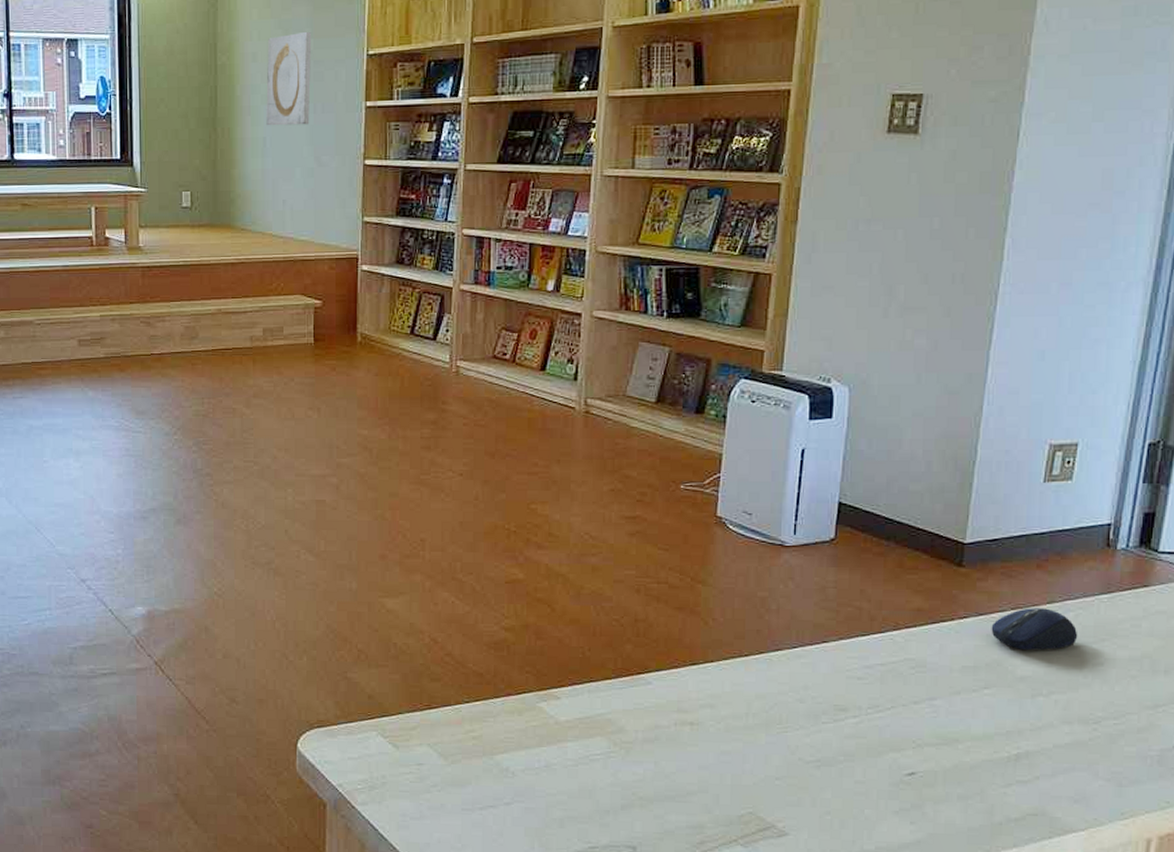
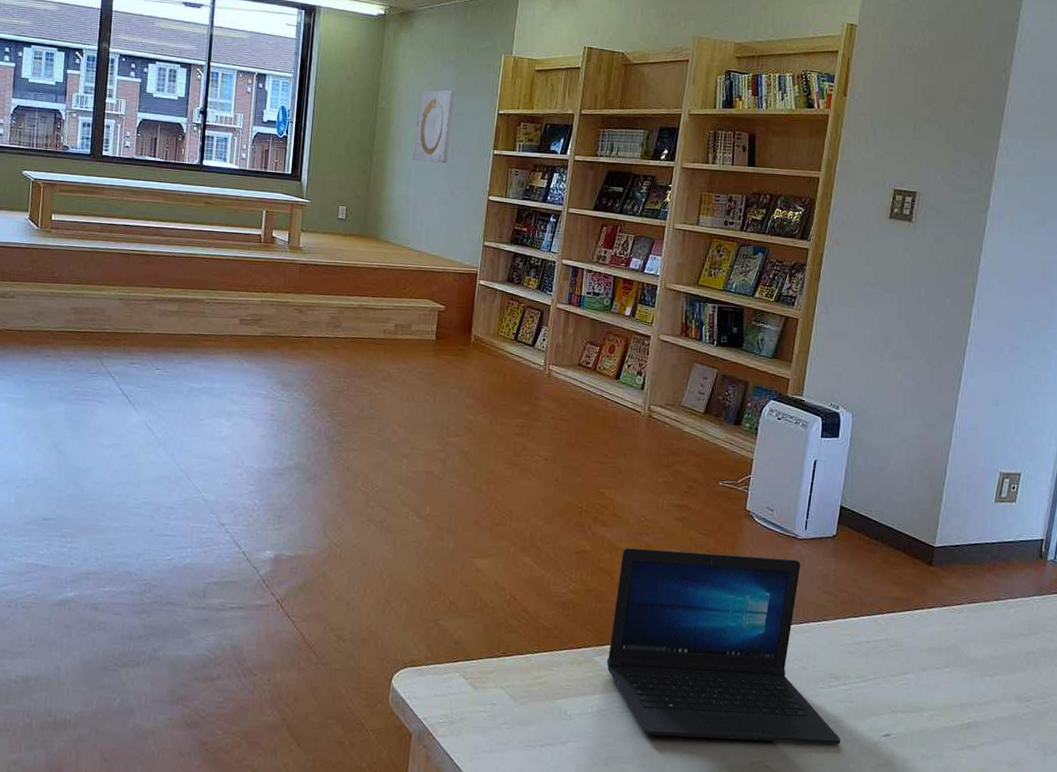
laptop: none [553,571,853,790] -> present [606,547,841,745]
computer mouse: present [991,608,1078,651] -> none [952,603,1017,639]

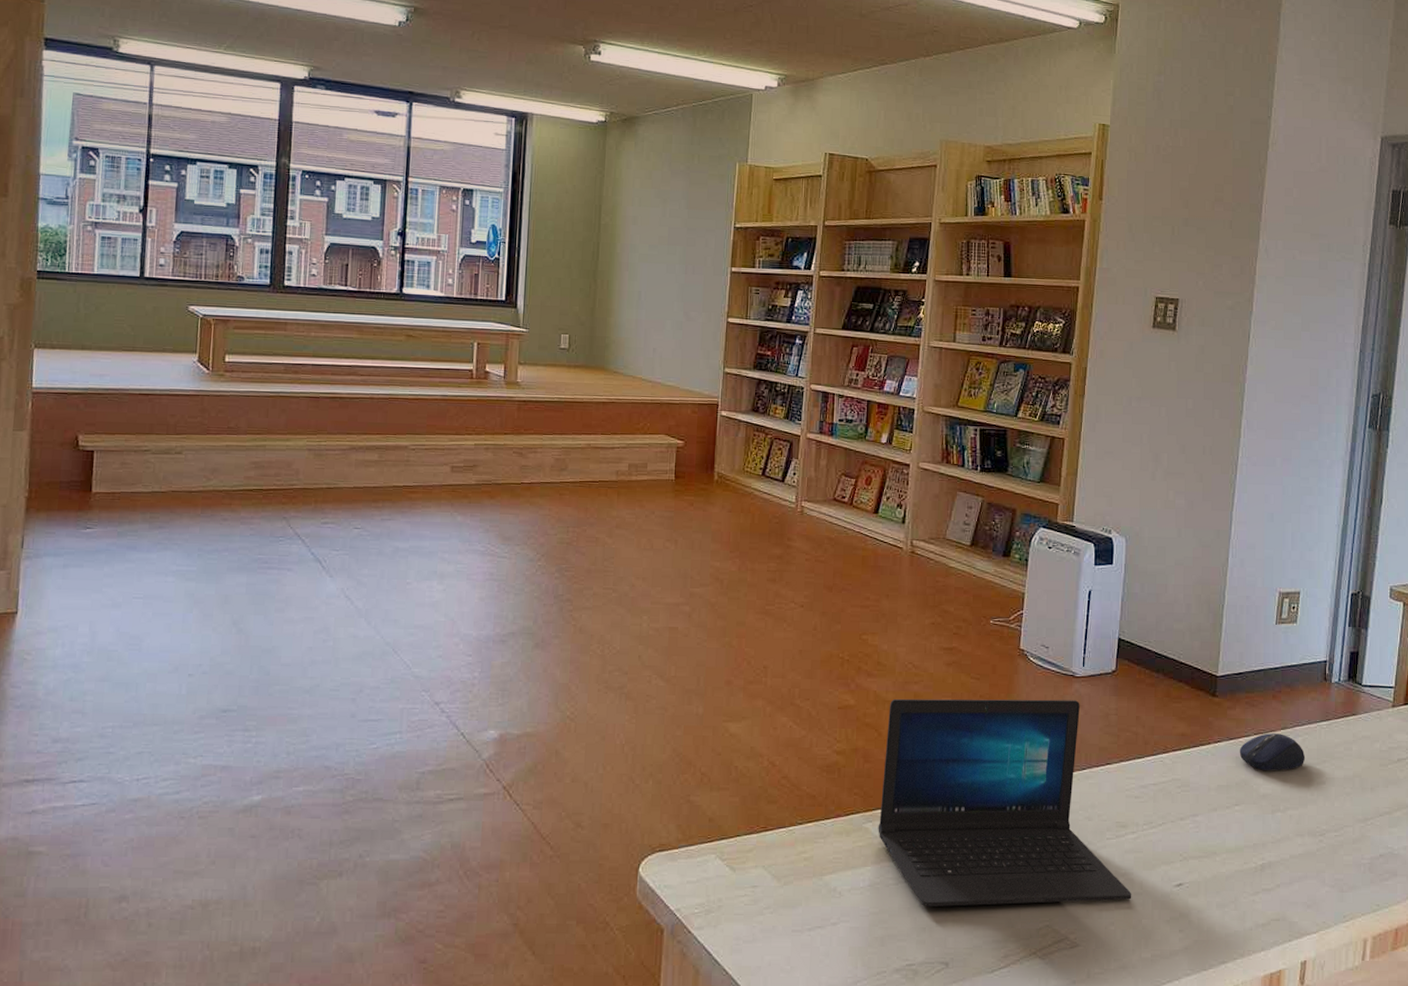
wall art: present [413,89,456,163] -> none [642,202,687,283]
computer mouse: none [952,603,1017,639] -> present [1239,733,1306,771]

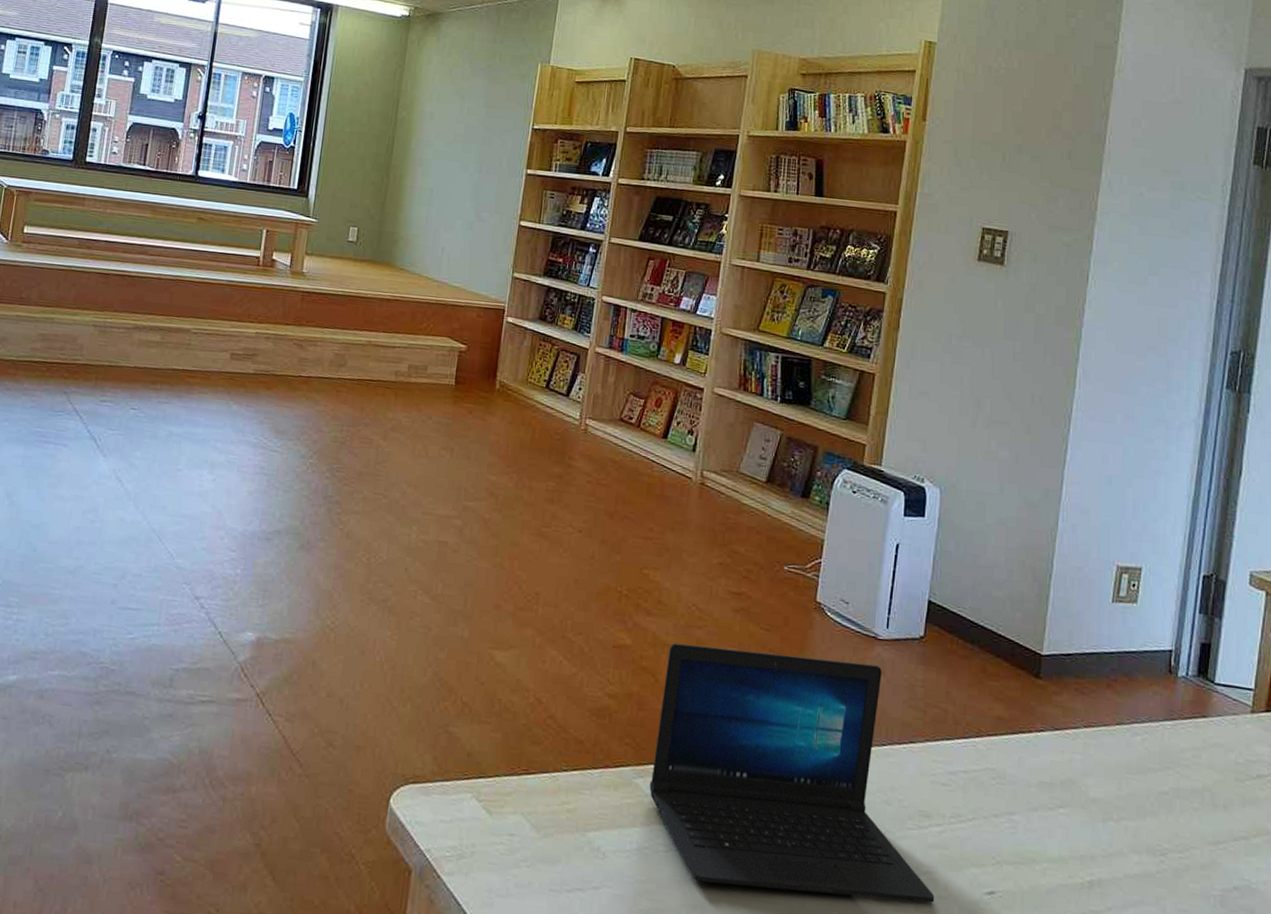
computer mouse: present [1239,733,1306,771] -> none [1065,727,1145,773]

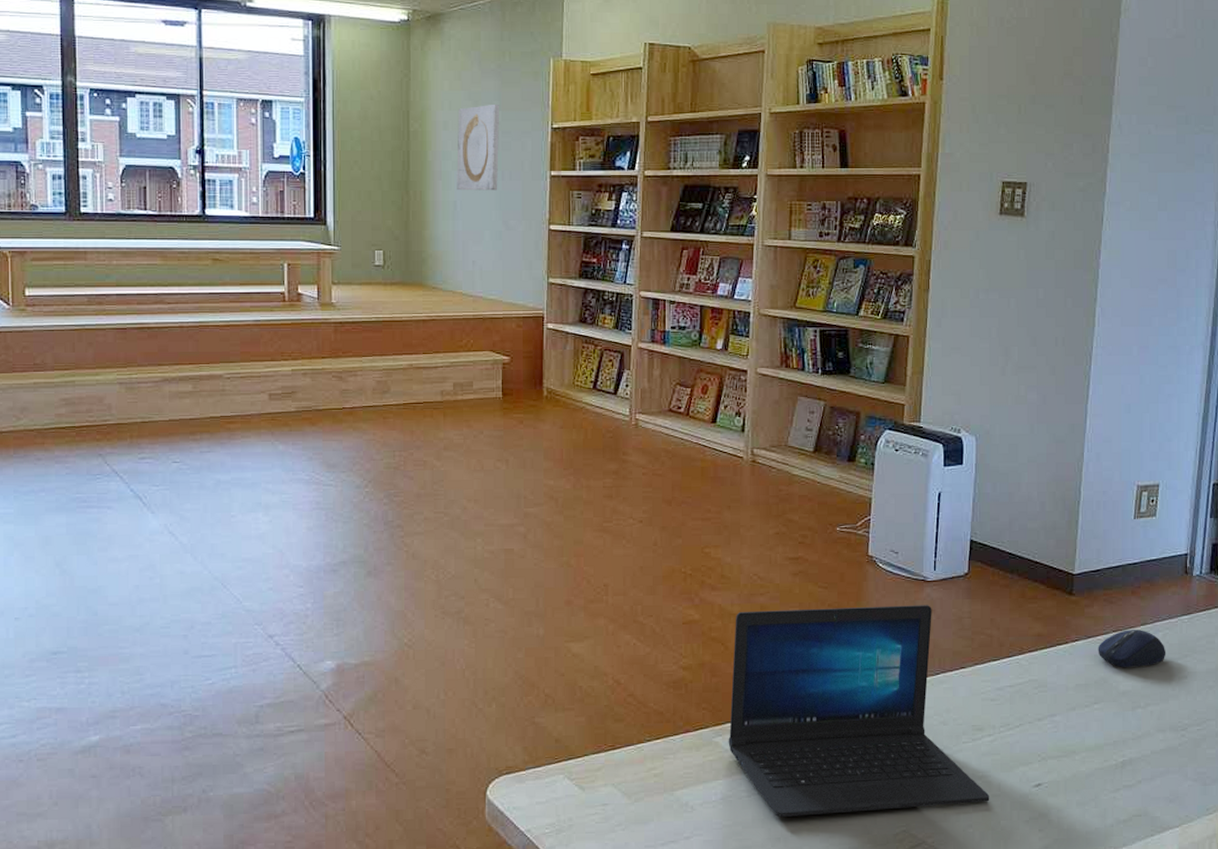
wall art: none [435,100,486,183] -> present [457,104,500,191]
computer mouse: none [1065,727,1145,773] -> present [1098,630,1166,668]

